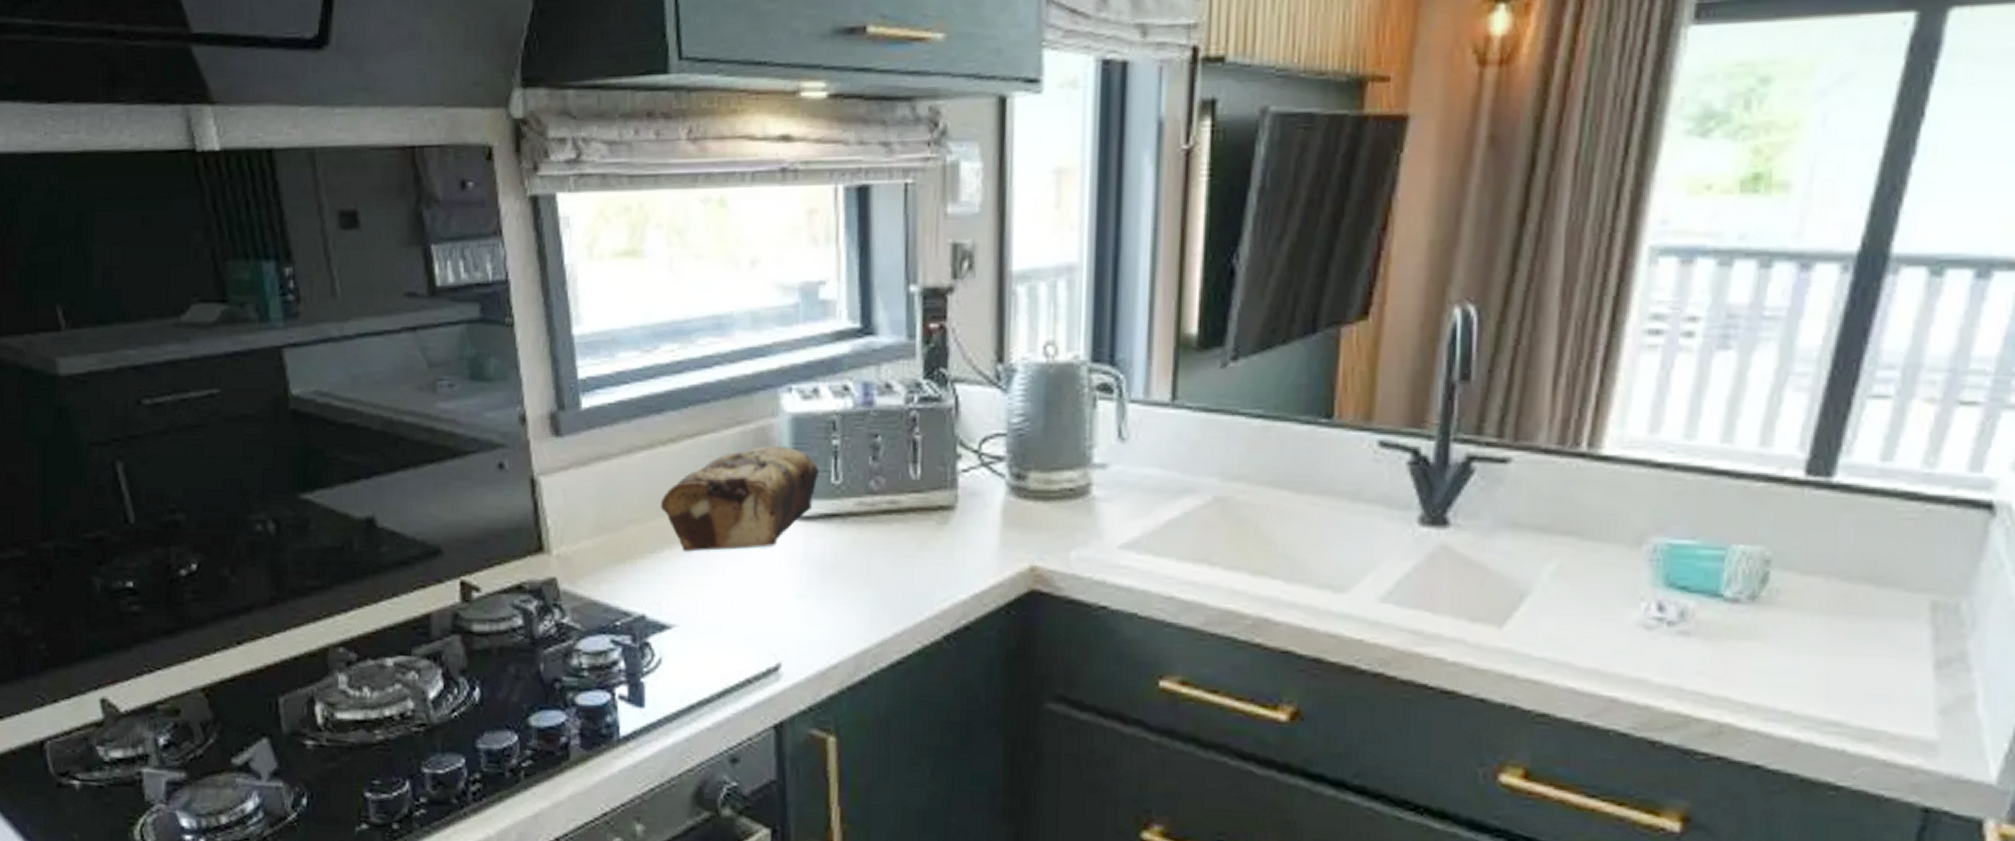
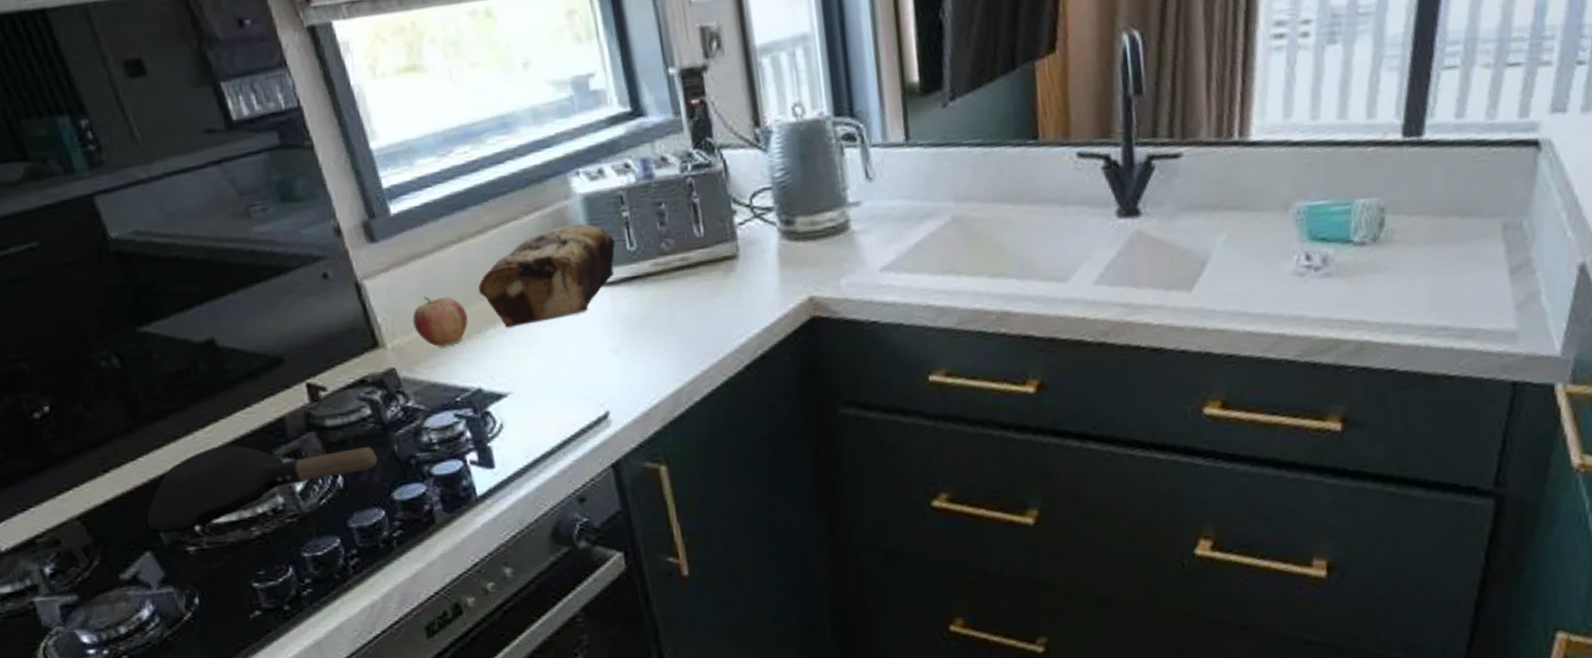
frying pan: none [269,635,521,722] -> present [146,445,379,534]
fruit: none [583,504,644,561] -> present [412,297,468,347]

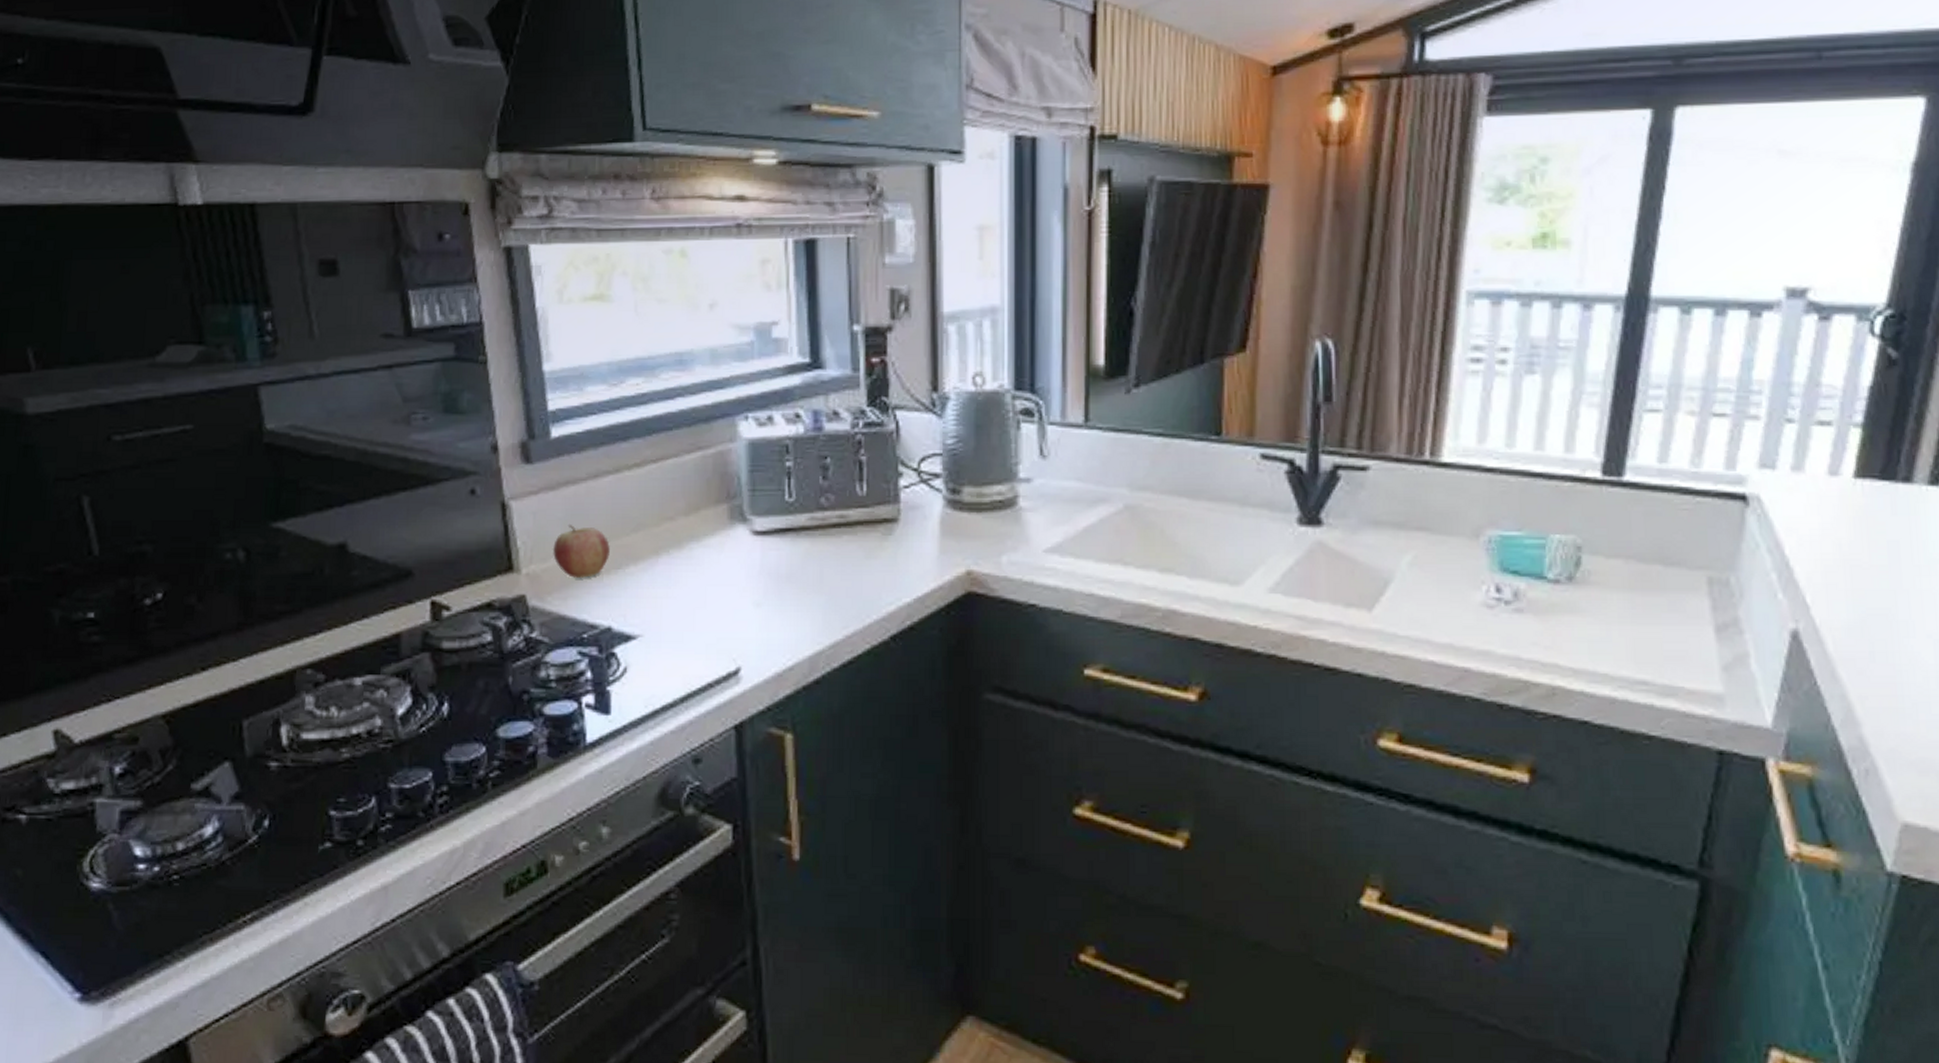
frying pan: present [146,445,379,534] -> none [233,656,490,745]
bread loaf: present [478,223,615,328] -> none [625,469,774,567]

